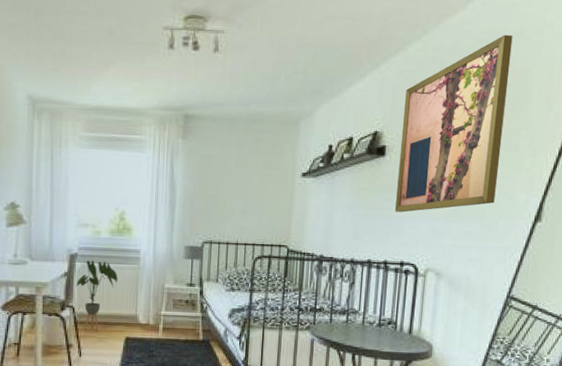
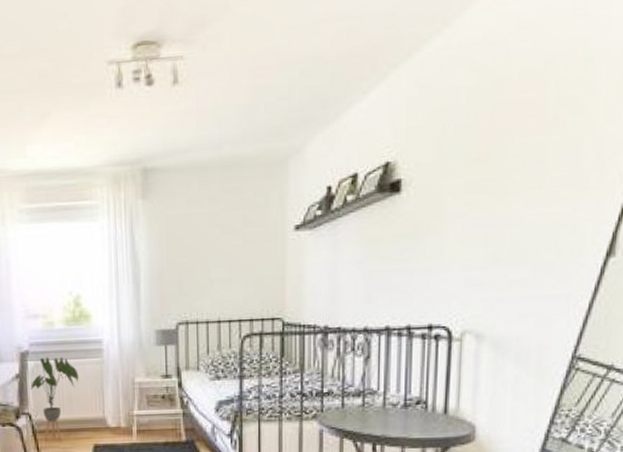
wall art: present [394,34,513,212] -> none [417,11,568,263]

